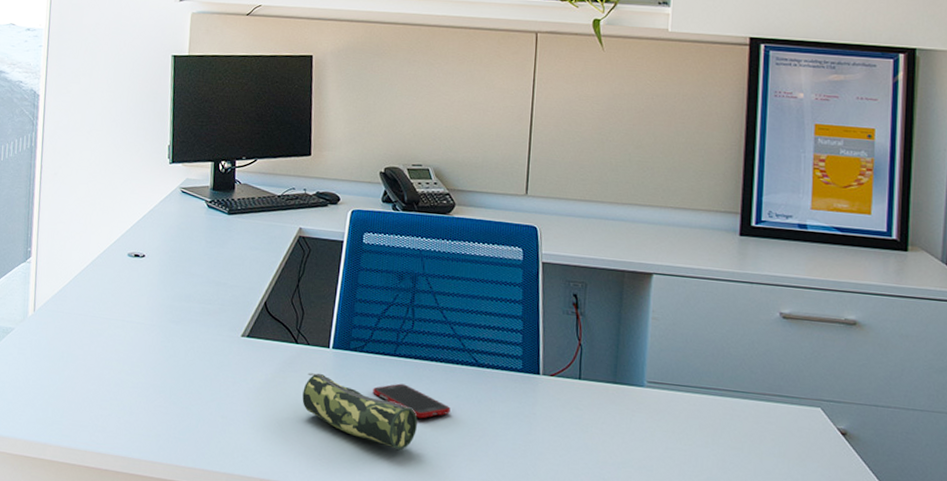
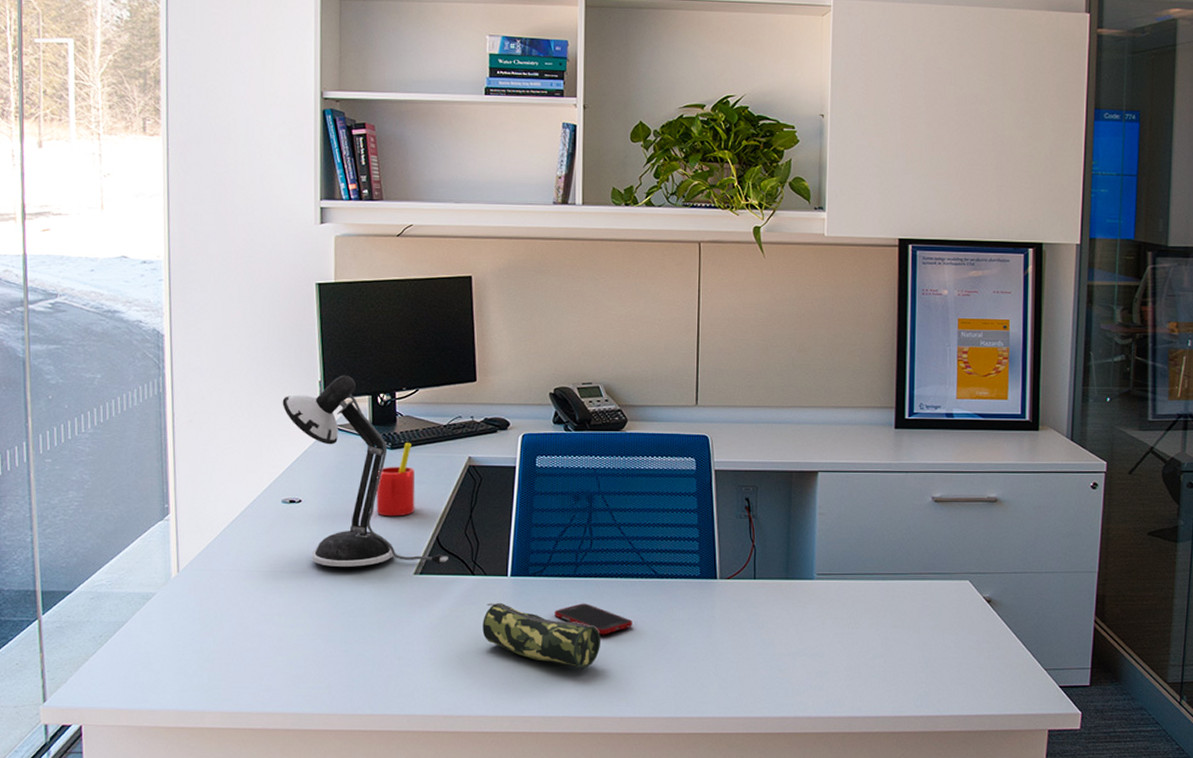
desk lamp: none [134,141,274,329] -> present [282,375,448,567]
straw: none [210,208,249,279] -> present [376,442,415,517]

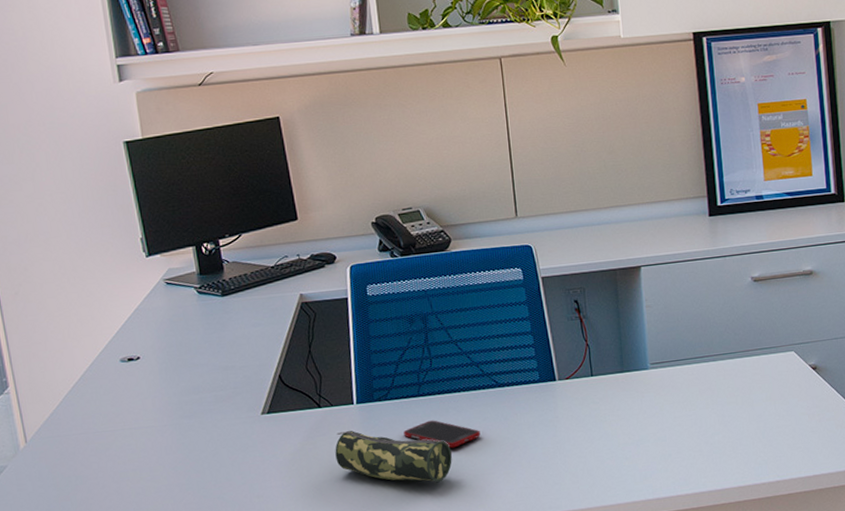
desk lamp: present [282,375,448,567] -> none [106,229,293,418]
straw: present [376,442,415,517] -> none [212,287,254,362]

